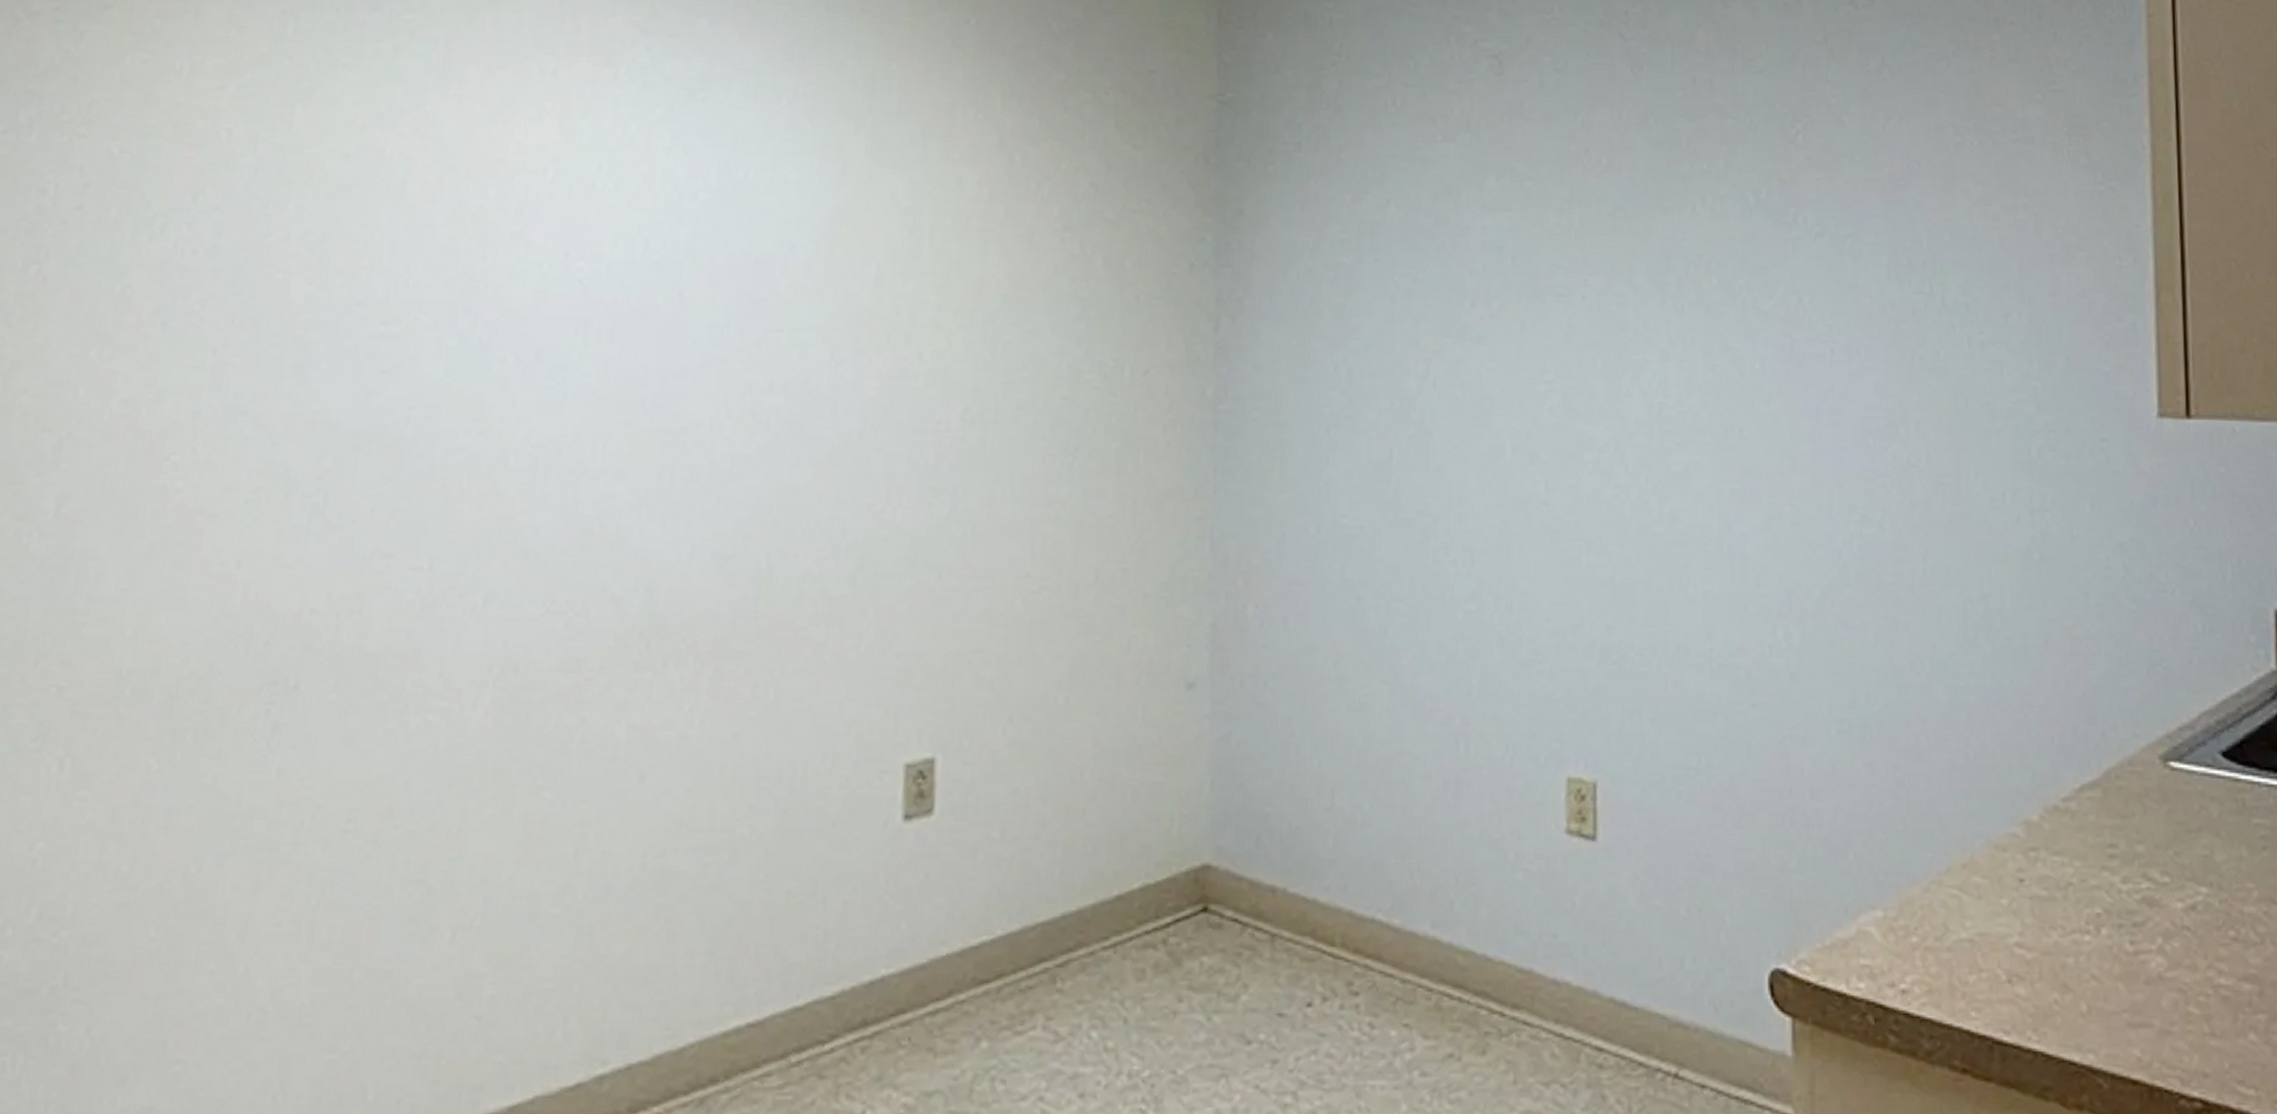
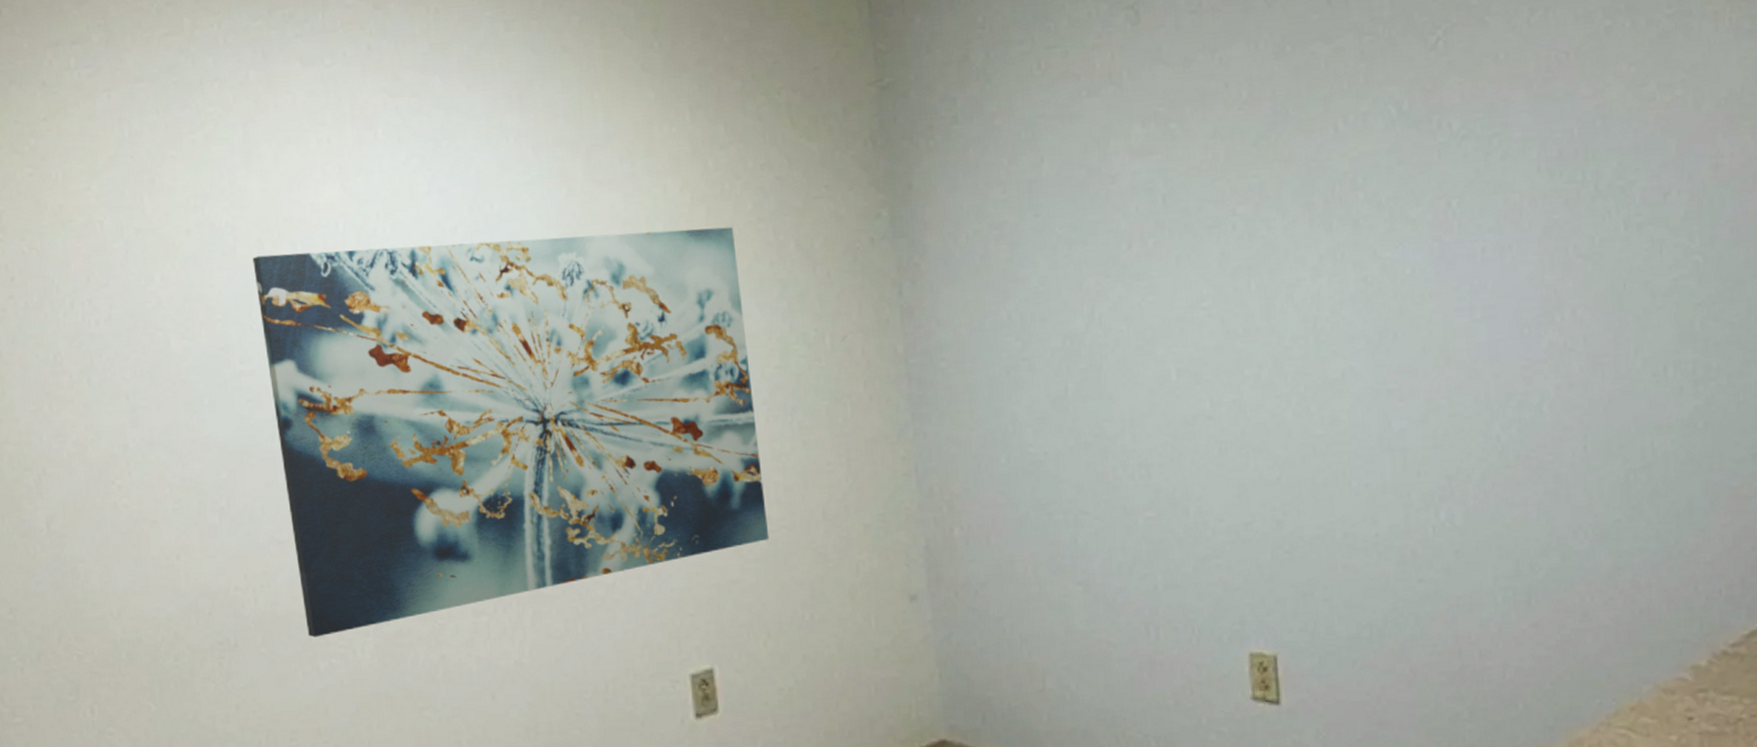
wall art: none [401,196,1034,684] -> present [252,226,770,638]

